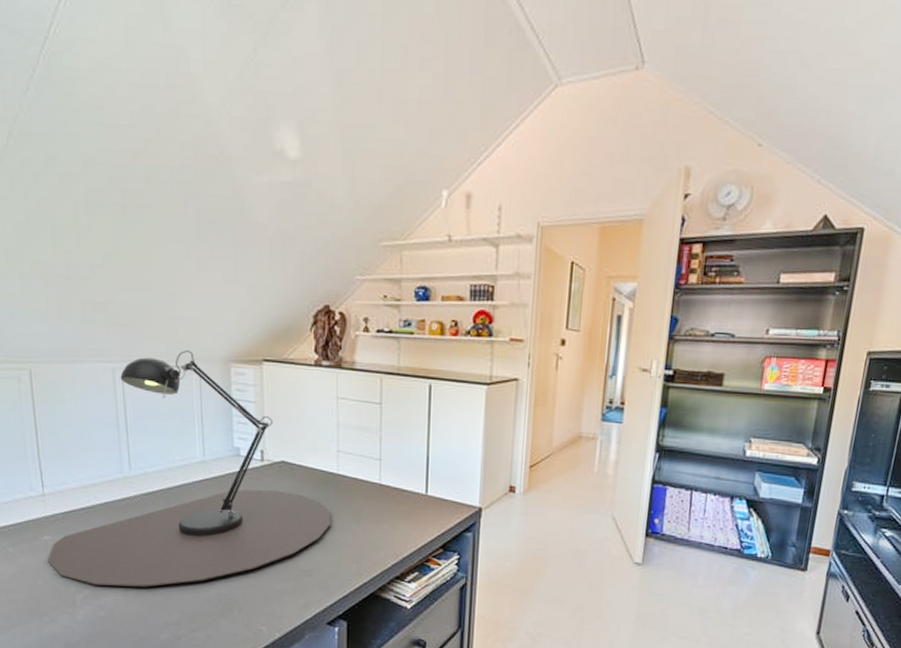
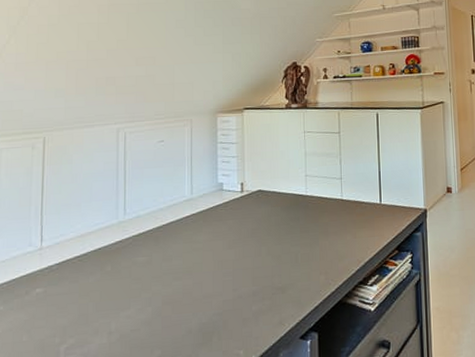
desk lamp: present [47,350,331,587] -> none [36,108,301,333]

